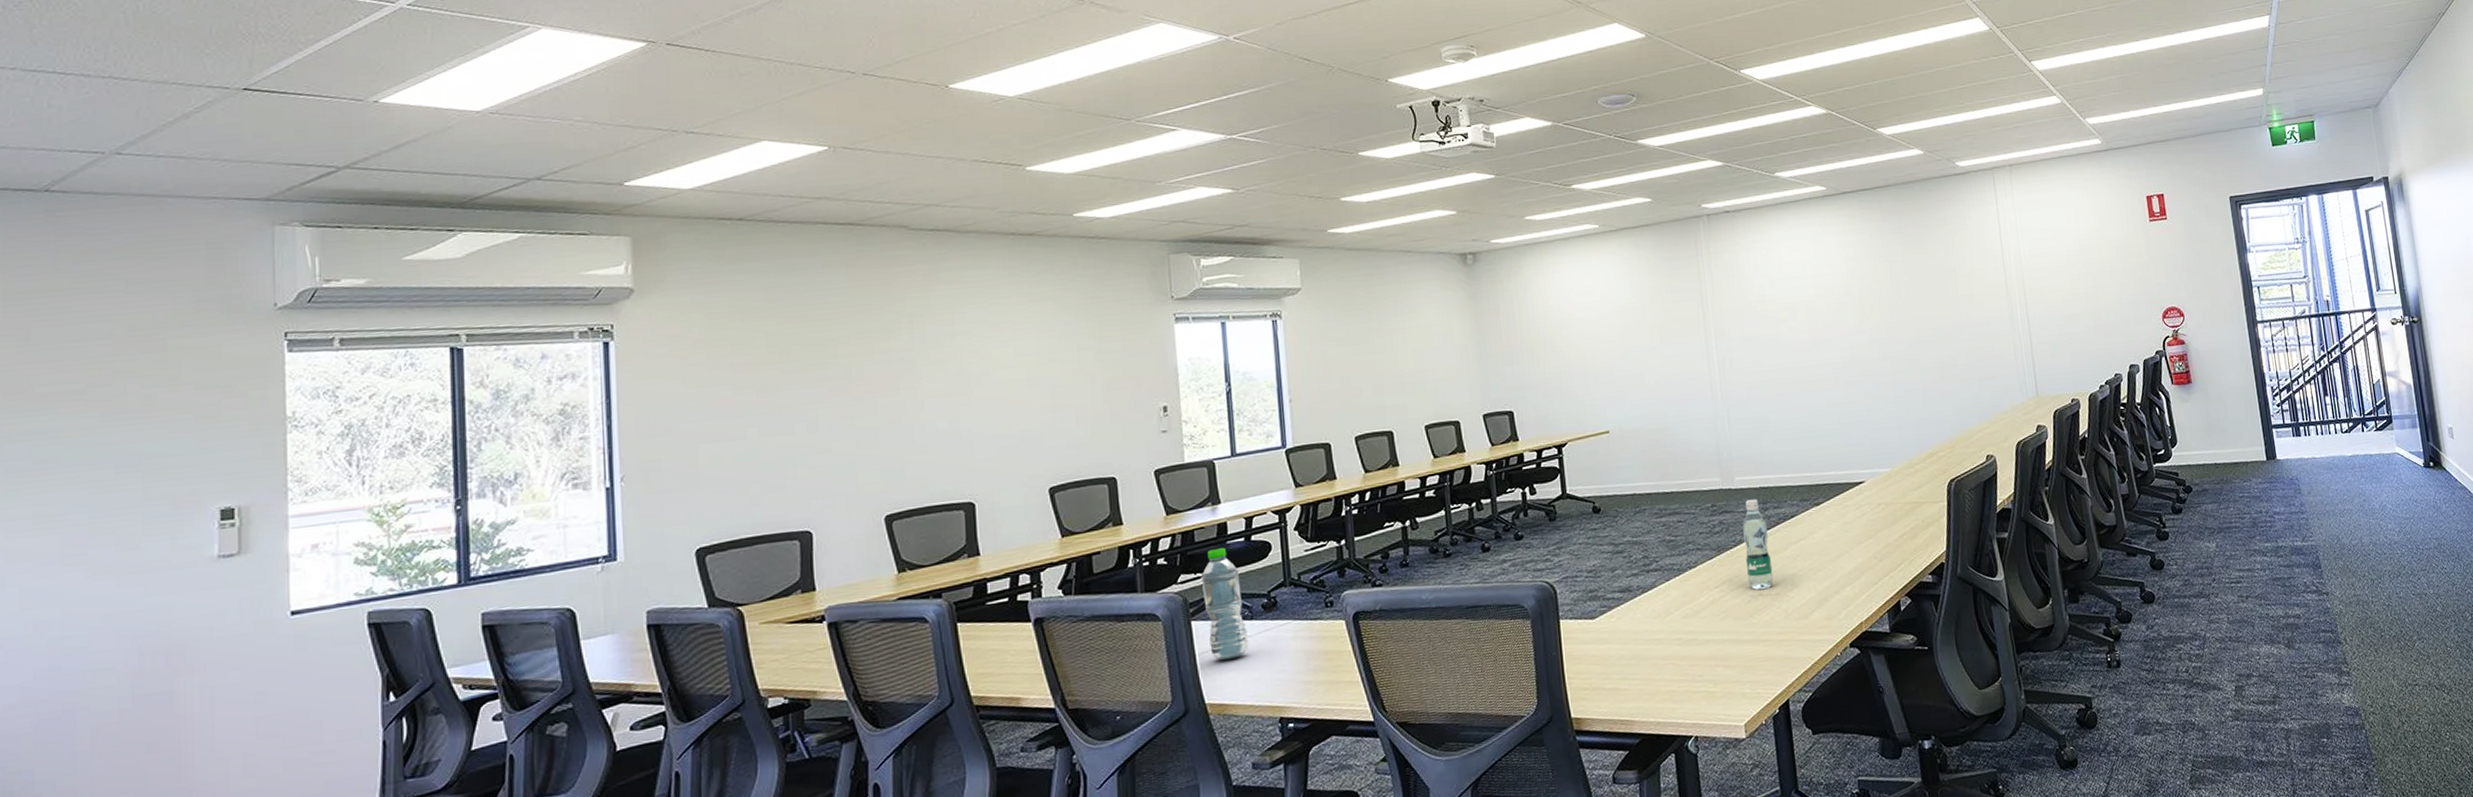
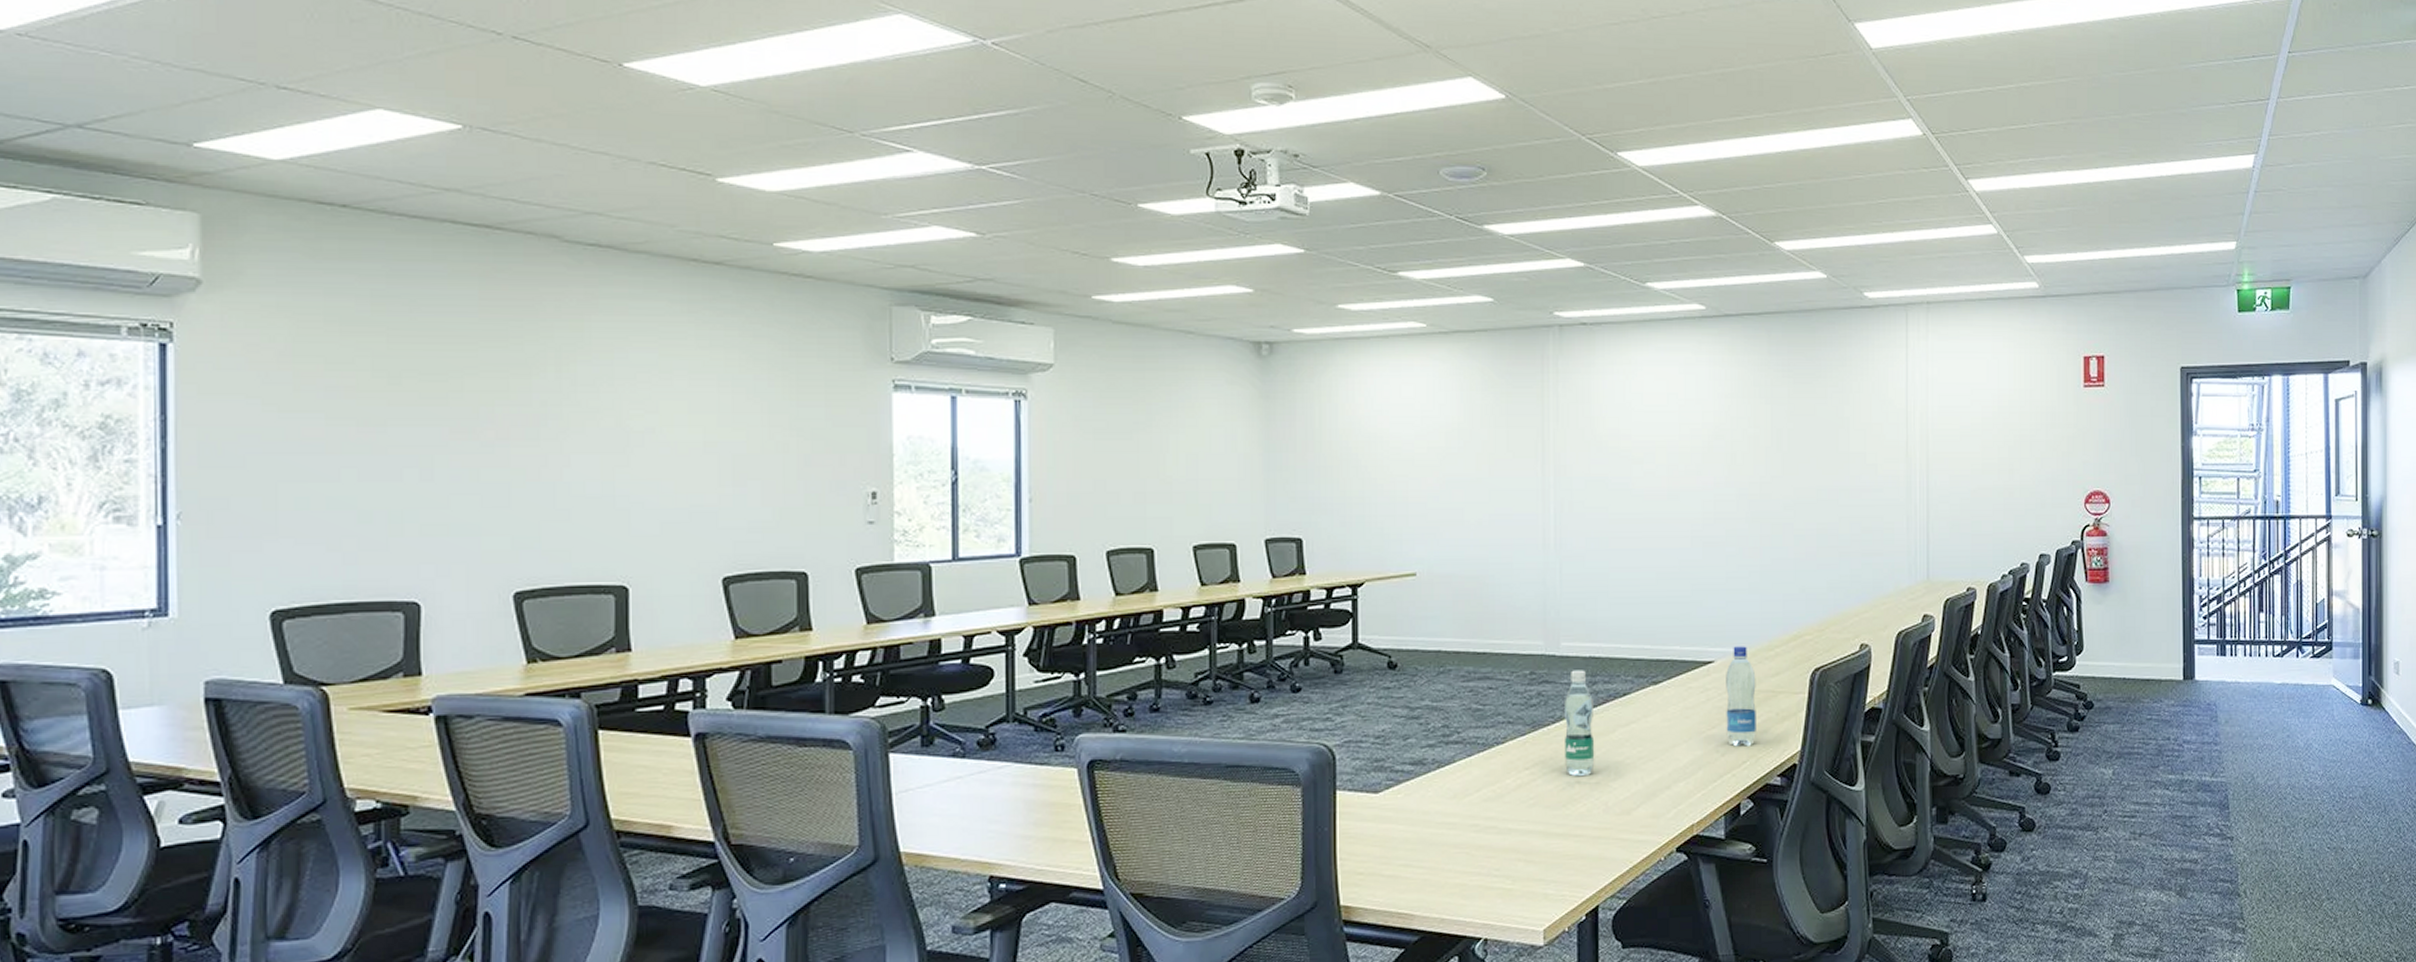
water bottle: present [1201,547,1249,661] -> none [904,668,959,803]
bottle: none [1875,466,1907,553] -> present [1726,646,1756,747]

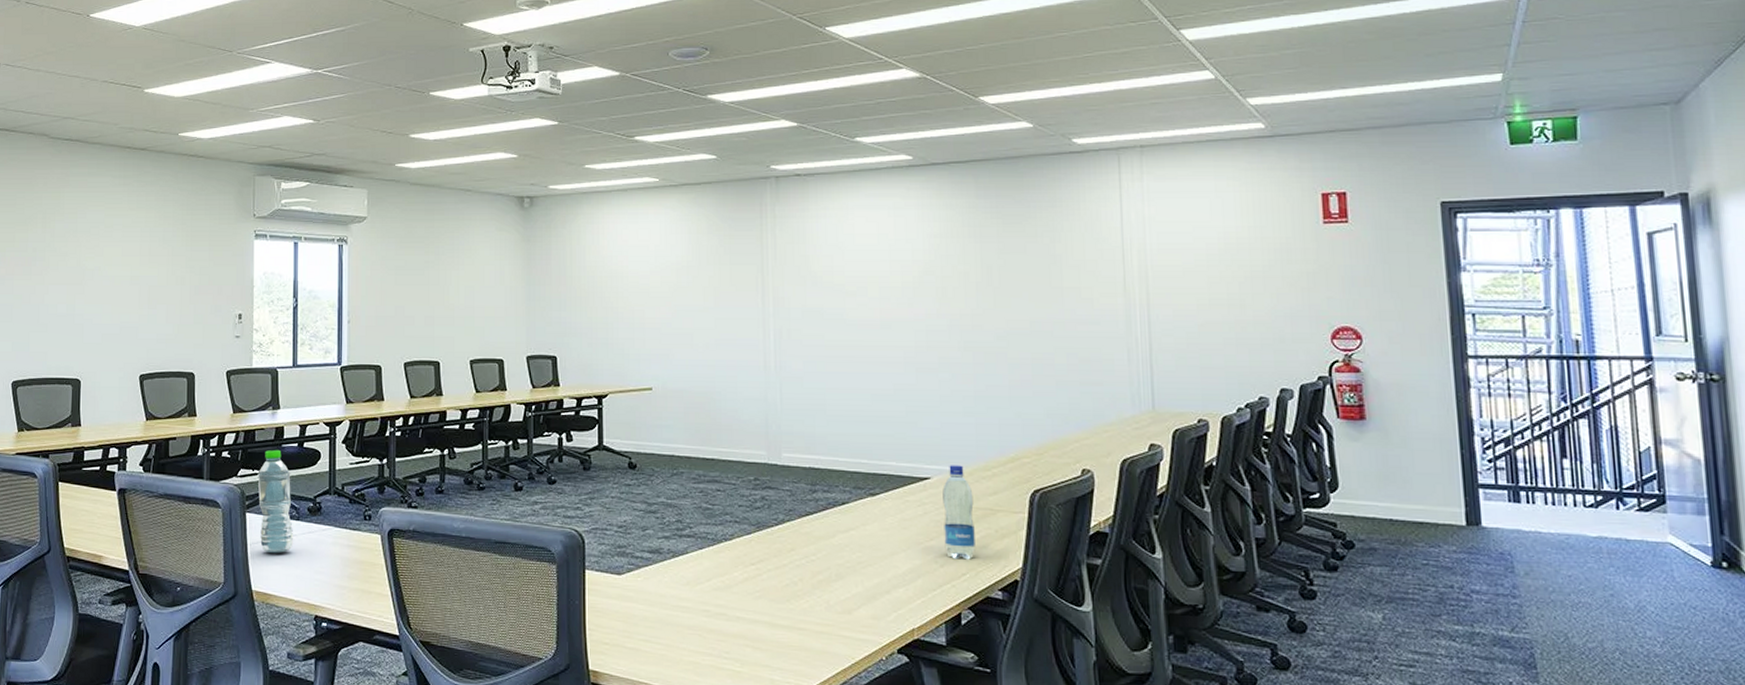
water bottle: none [904,668,959,803] -> present [257,449,294,554]
bottle: present [1563,670,1595,776] -> none [785,479,816,575]

